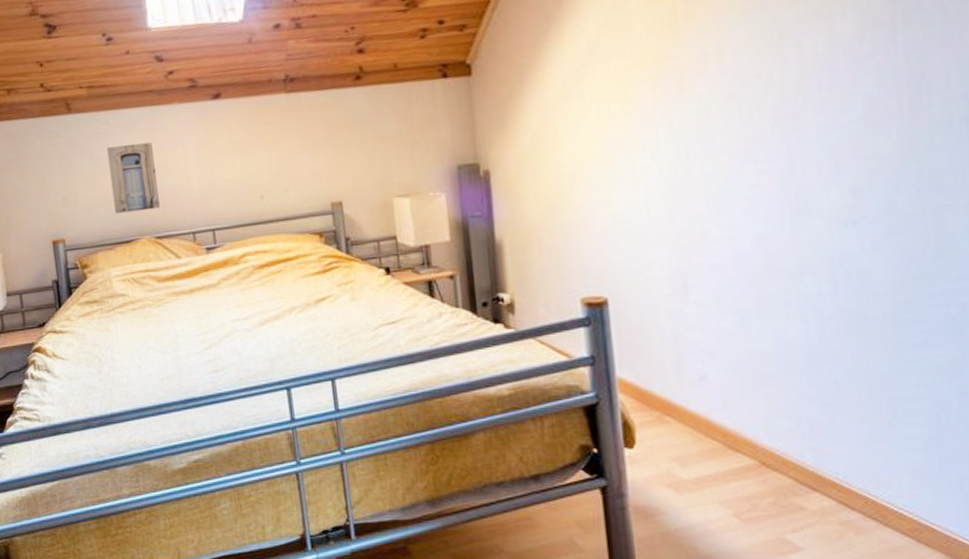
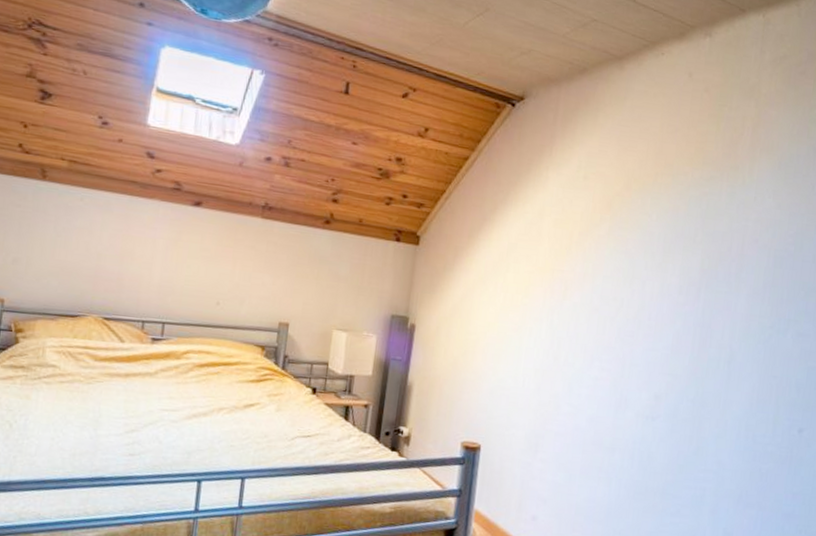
wall art: present [107,142,160,214] -> none [67,221,123,292]

